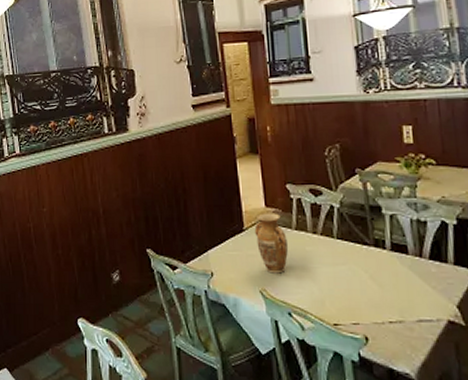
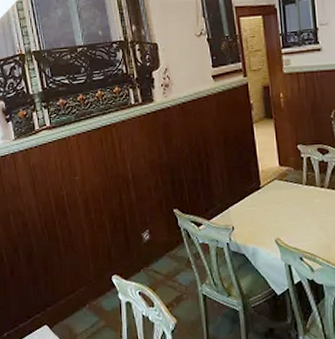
vase: present [254,213,289,274] -> none [270,171,300,225]

